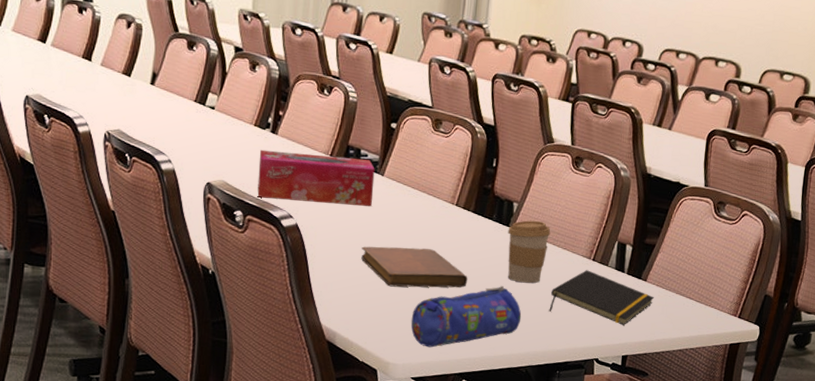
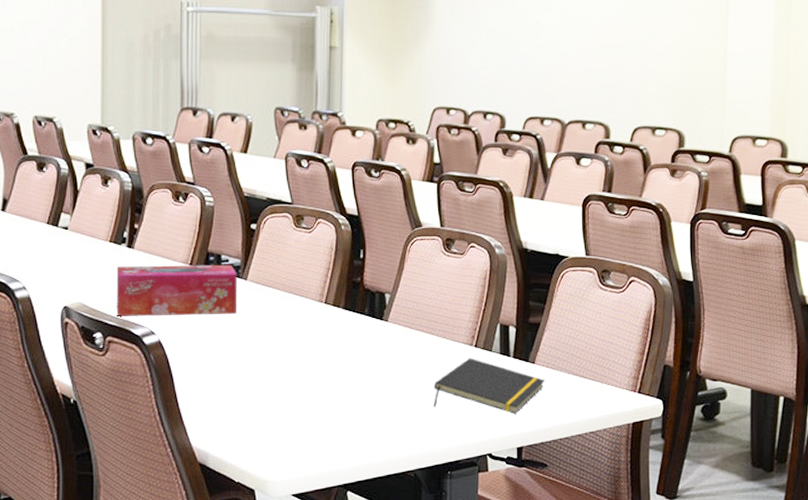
notebook: present [361,246,468,288] -> none [229,352,344,397]
pencil case: present [410,286,522,348] -> none [287,384,405,460]
coffee cup: present [508,220,551,284] -> none [382,311,428,379]

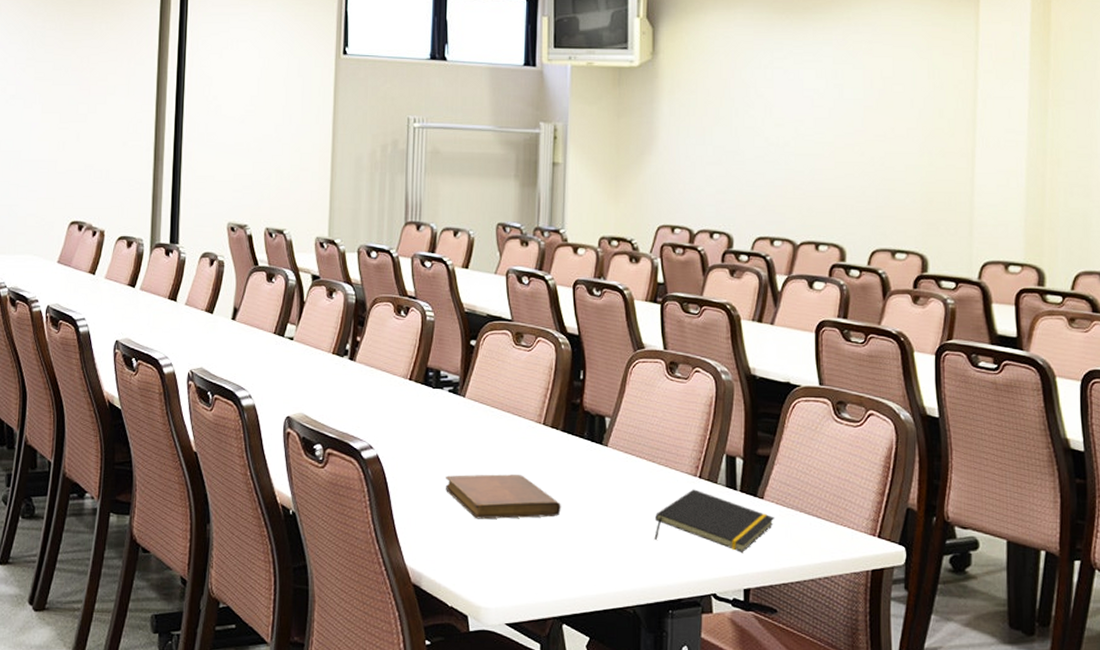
tissue box: present [116,264,238,316] -> none [337,378,456,431]
notebook: none [229,352,344,397] -> present [446,474,561,520]

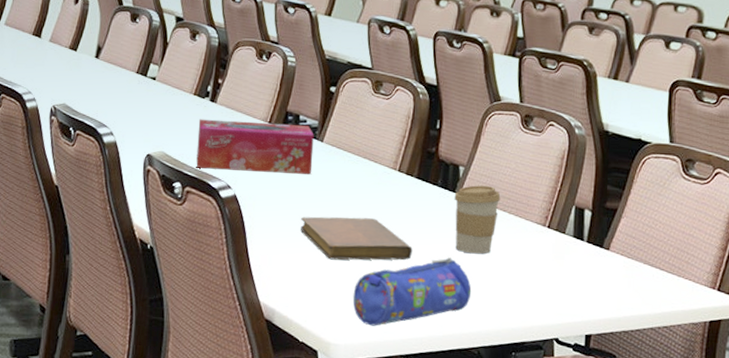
tissue box: none [337,378,456,431] -> present [196,119,314,175]
pencil case: none [502,512,624,588] -> present [352,257,472,326]
coffee cup: none [601,436,649,508] -> present [454,185,501,254]
notepad: present [654,489,775,552] -> none [501,238,620,300]

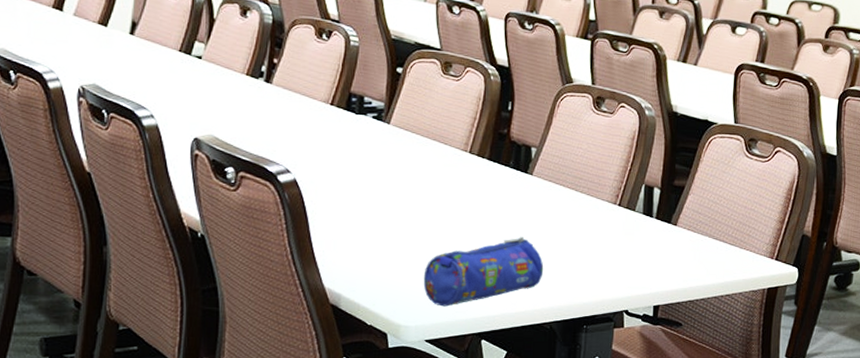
tissue box: present [196,119,314,175] -> none [251,100,380,157]
notebook: present [301,216,413,261] -> none [367,199,484,243]
coffee cup: present [454,185,501,254] -> none [526,166,573,233]

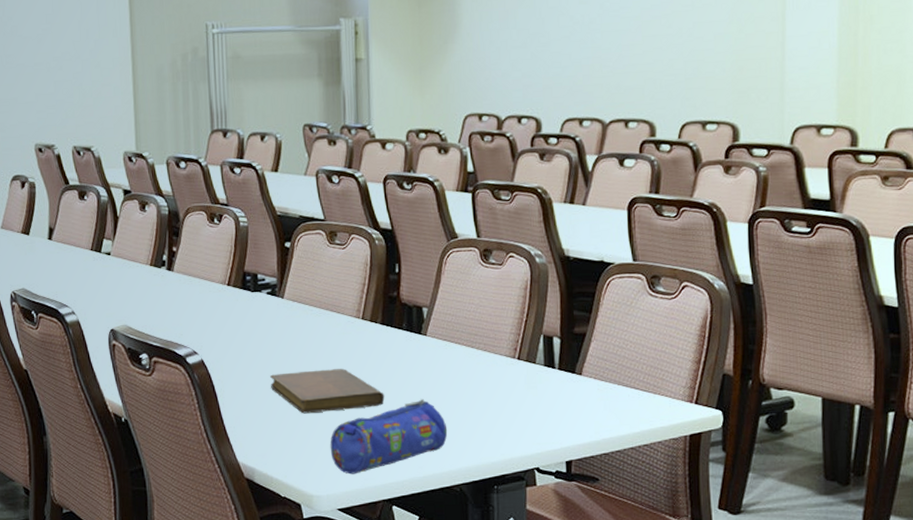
notebook: none [367,199,484,243] -> present [270,369,385,414]

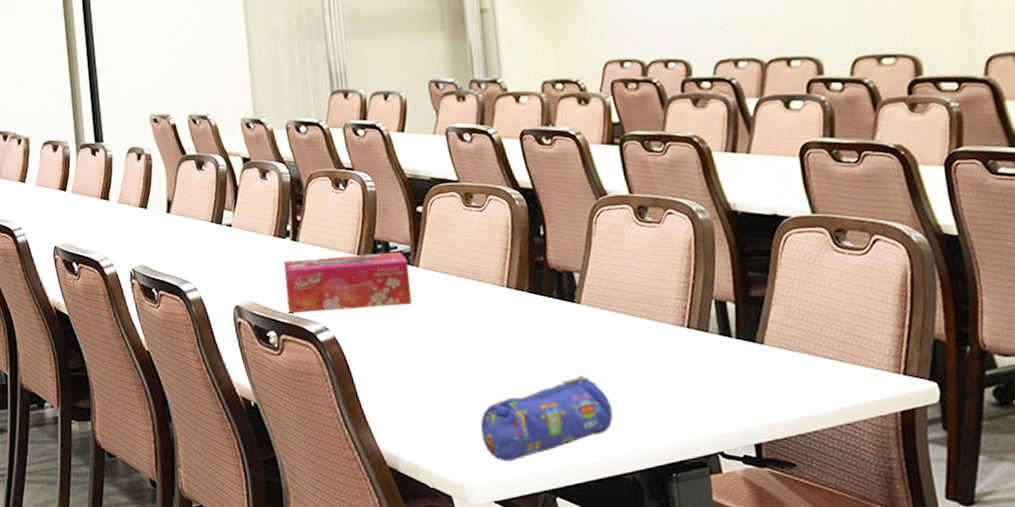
tissue box: none [158,283,276,338] -> present [283,251,412,313]
notebook: present [270,369,385,414] -> none [409,343,539,394]

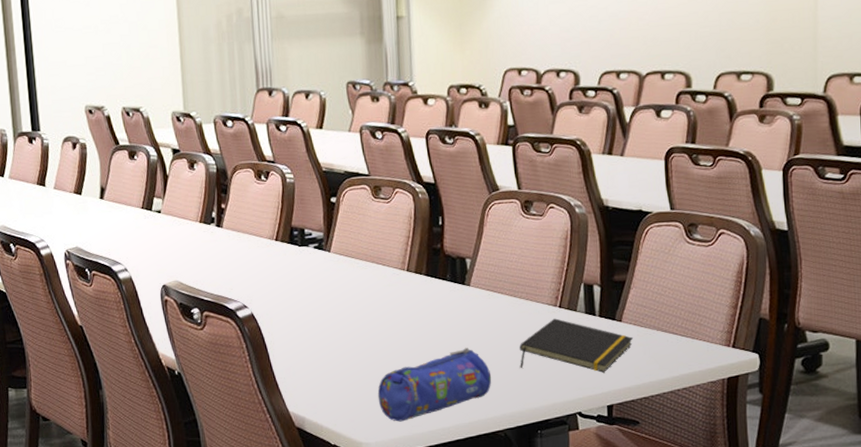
tissue box: present [283,251,412,313] -> none [207,237,323,292]
notepad: none [643,341,780,405] -> present [519,318,634,373]

